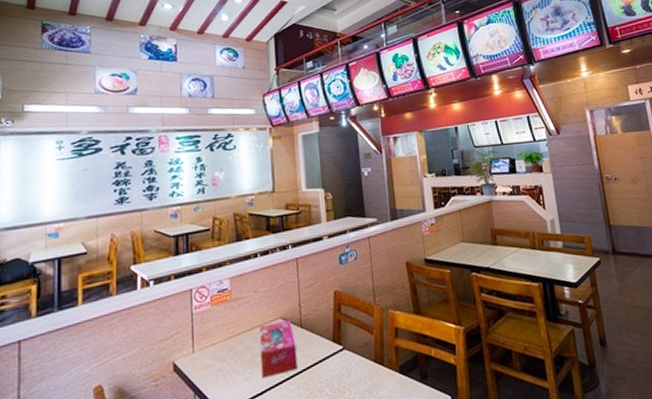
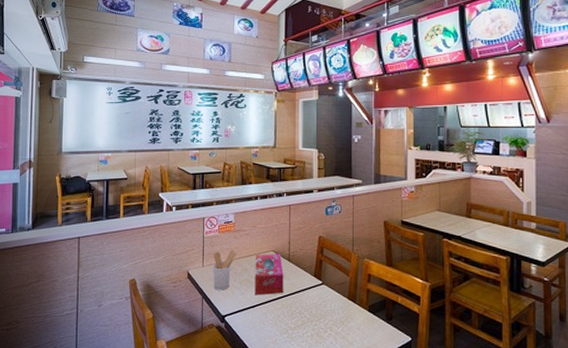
utensil holder: none [206,324,236,381] -> present [213,249,237,291]

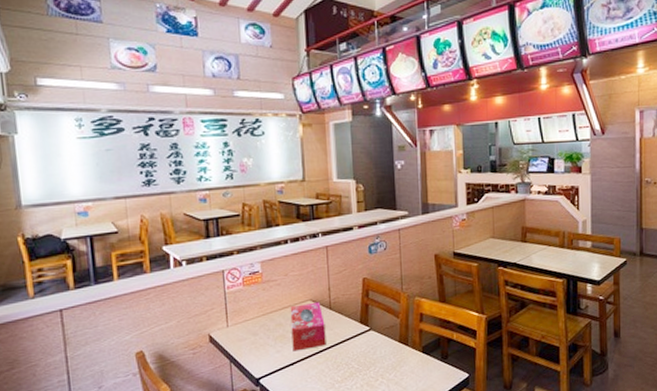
utensil holder: present [213,249,237,291] -> none [239,303,268,352]

